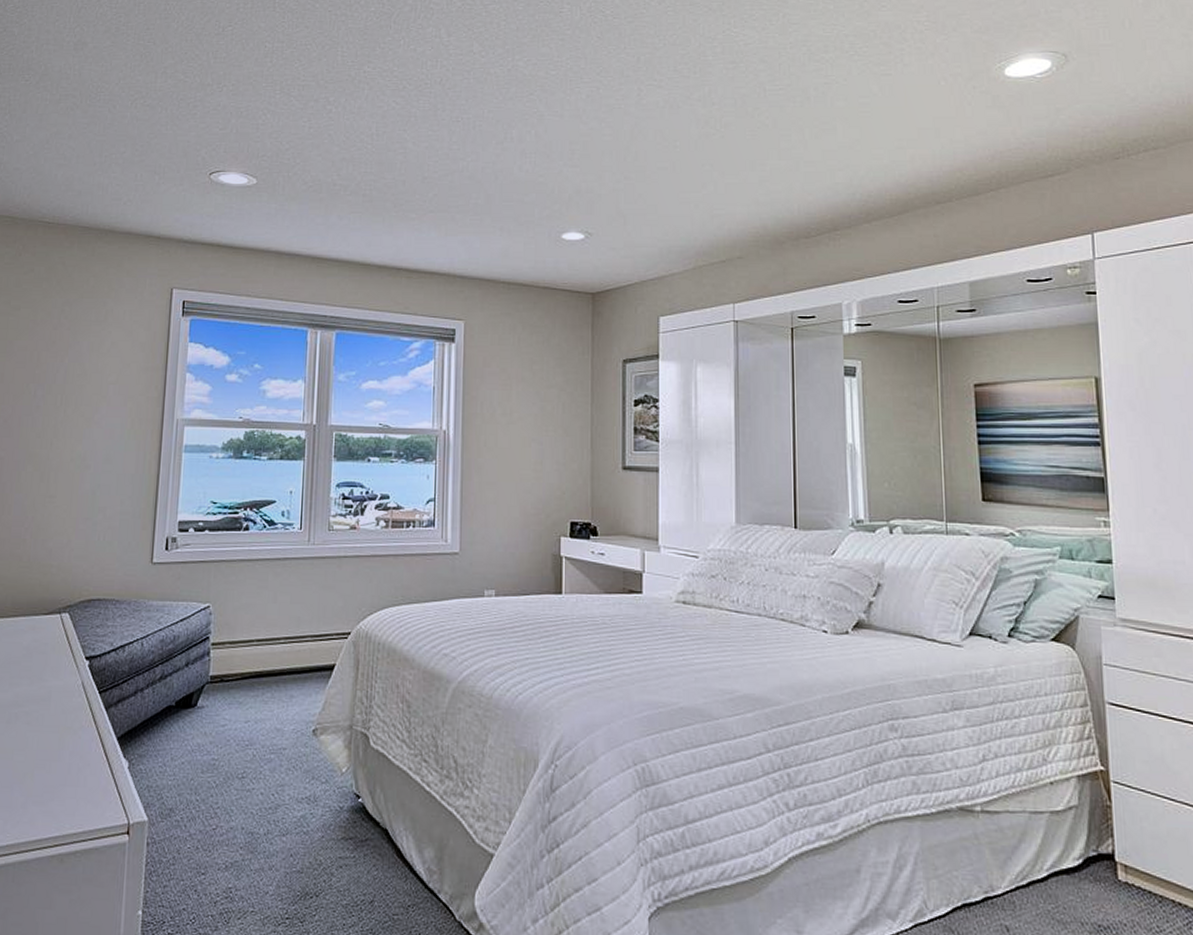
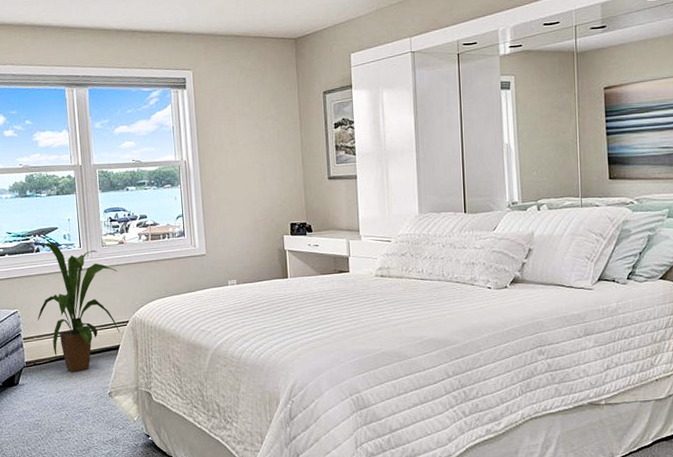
house plant: none [233,519,345,696] -> present [37,242,121,372]

